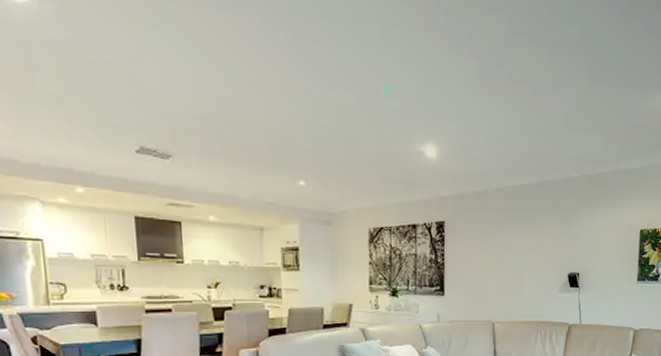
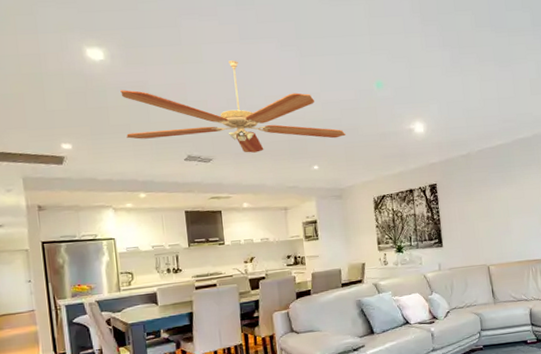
ceiling fan: none [51,29,342,155] -> present [120,60,346,153]

